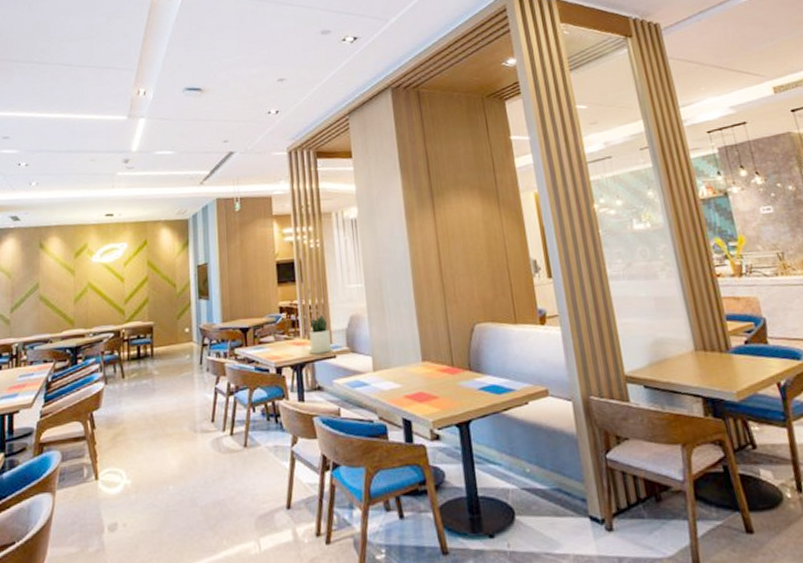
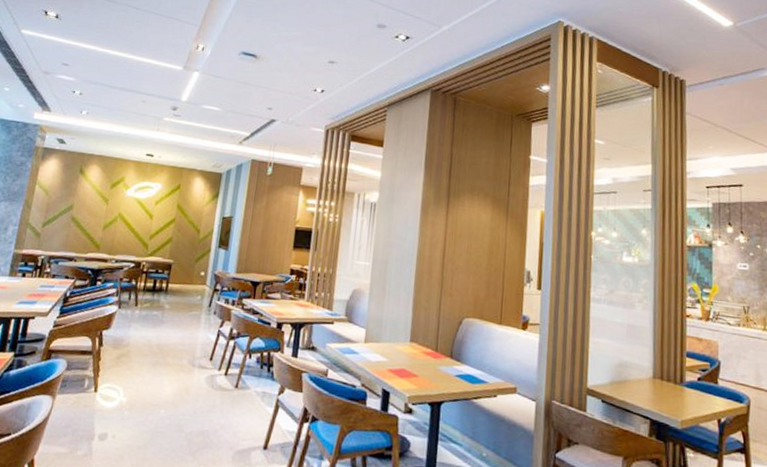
planter: present [307,314,334,354] -> none [309,283,333,319]

